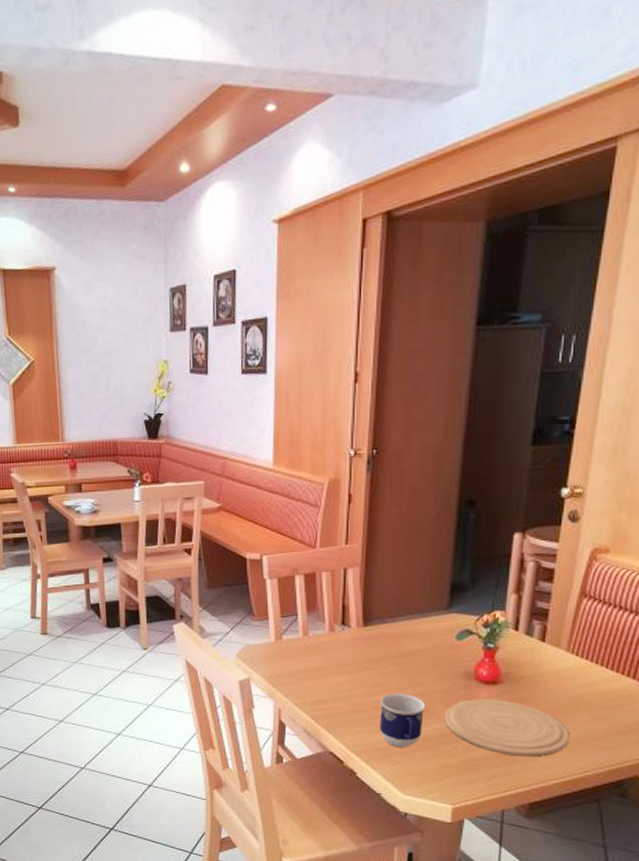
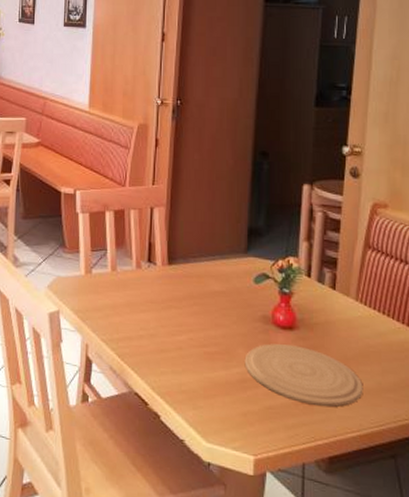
cup: present [380,693,426,747] -> none [183,333,227,391]

